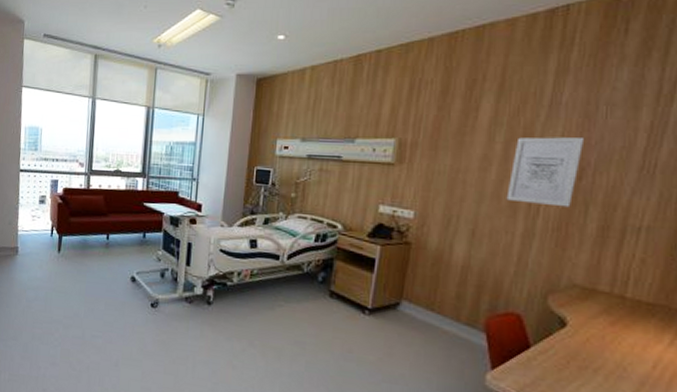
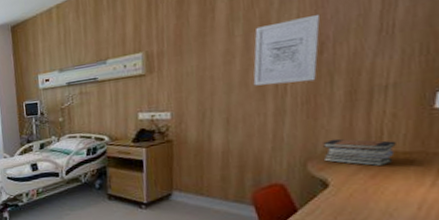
book stack: none [565,274,640,314] -> present [323,138,396,167]

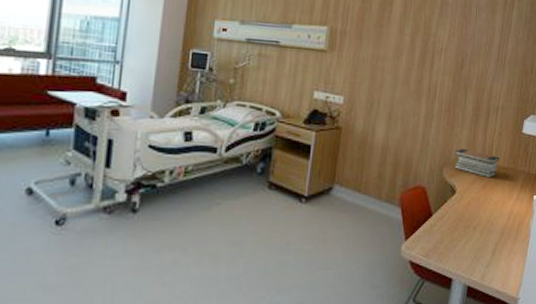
wall art: present [253,13,321,86] -> none [413,31,464,92]

